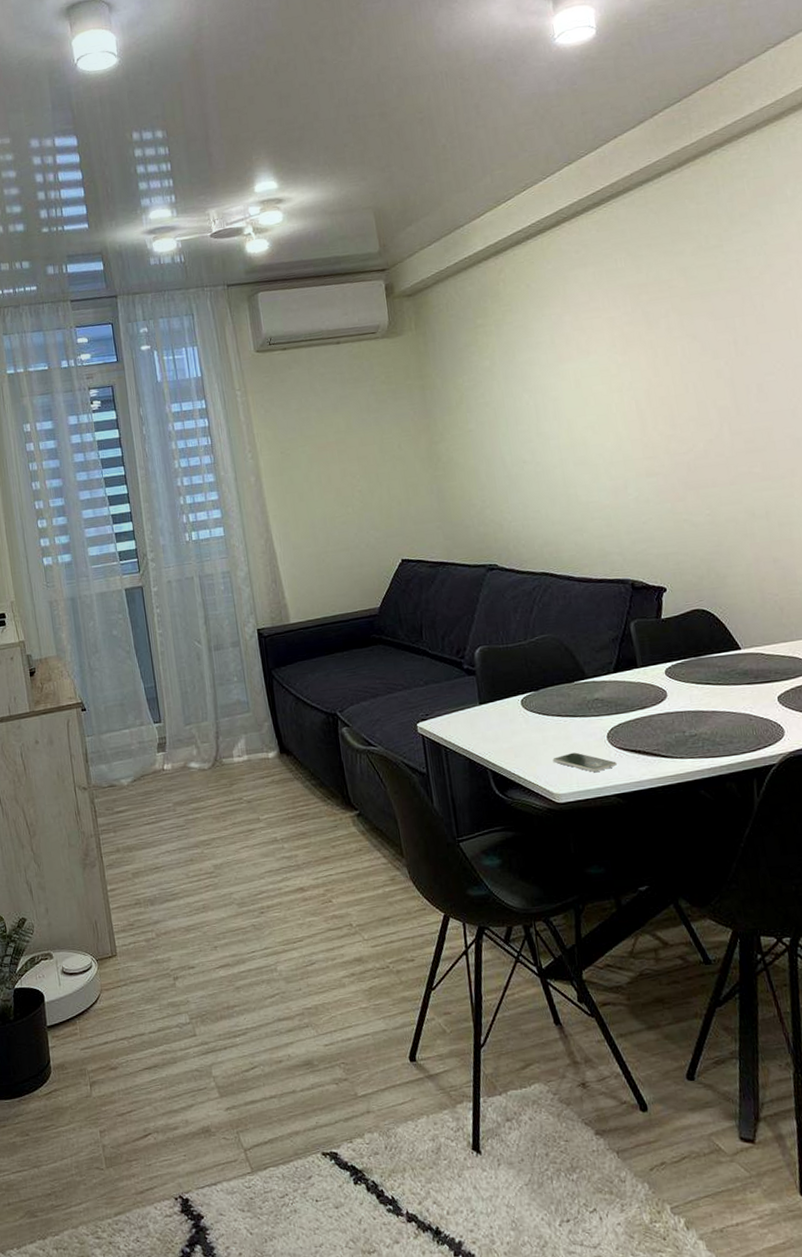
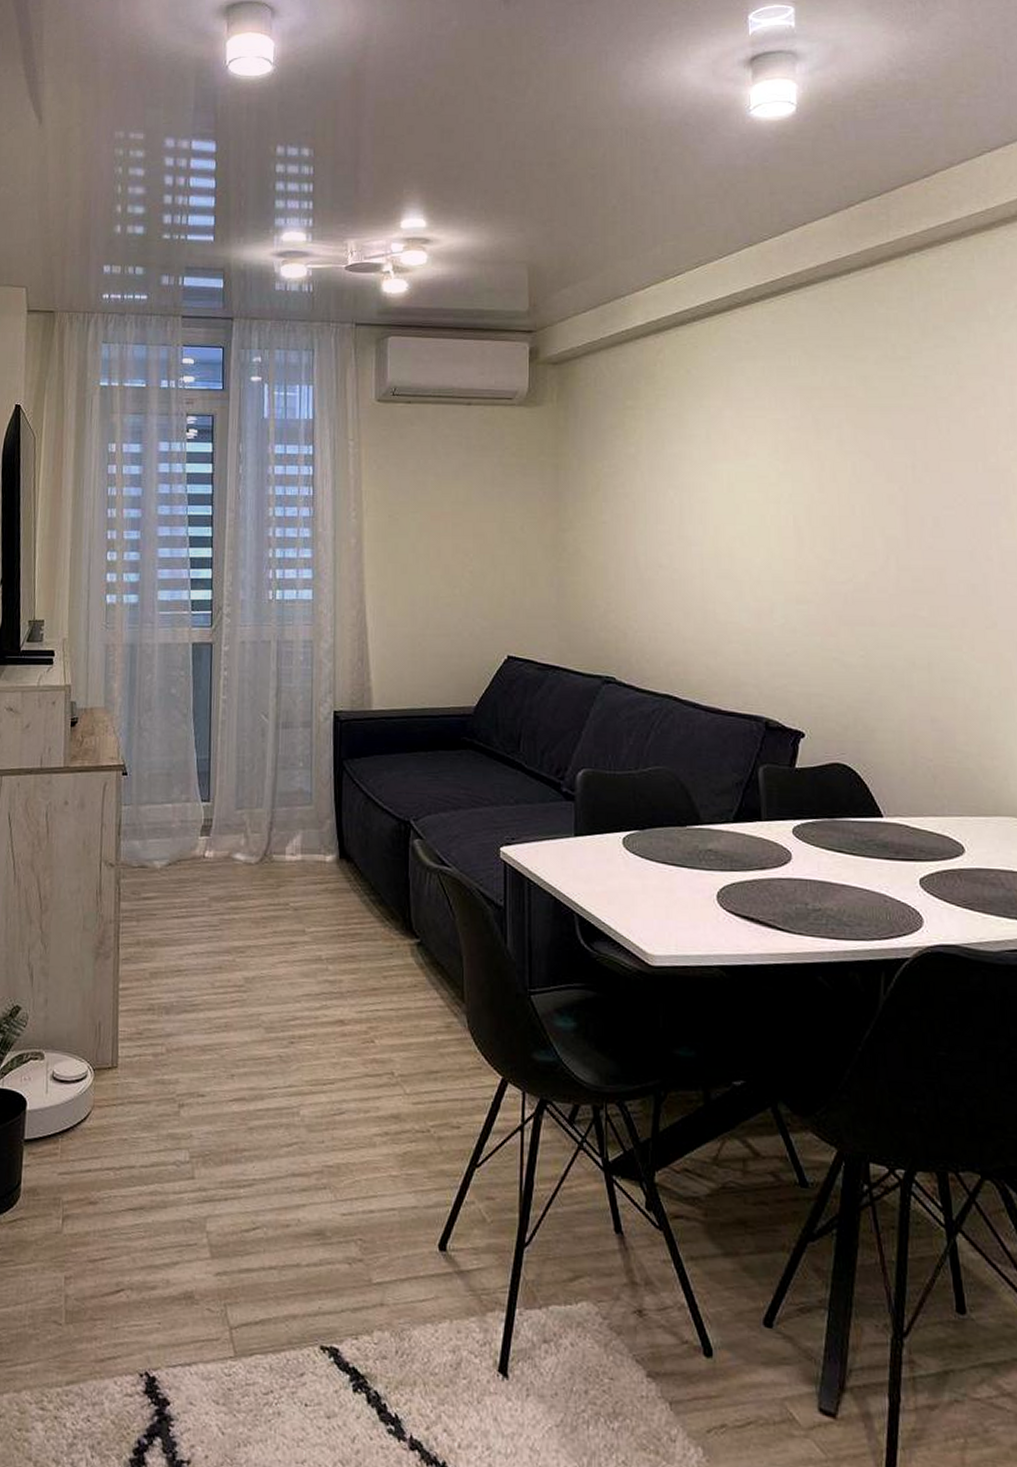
smartphone: present [552,752,617,772] -> none [651,908,724,935]

